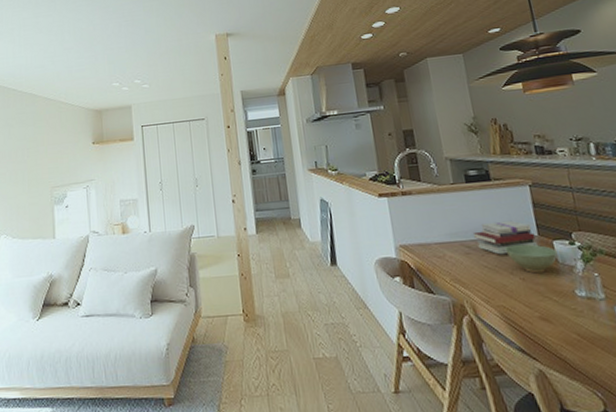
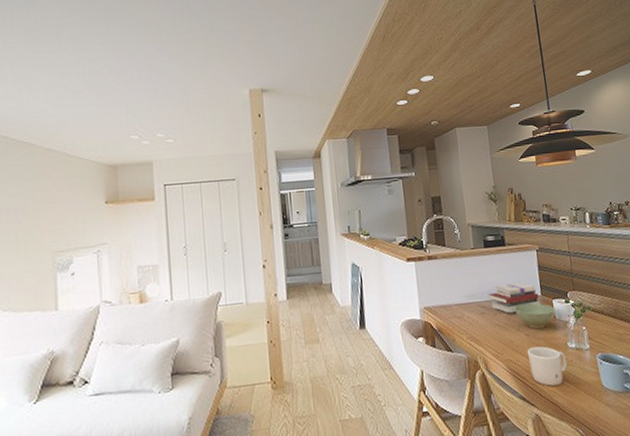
mug: none [523,292,577,339] -> present [527,346,568,386]

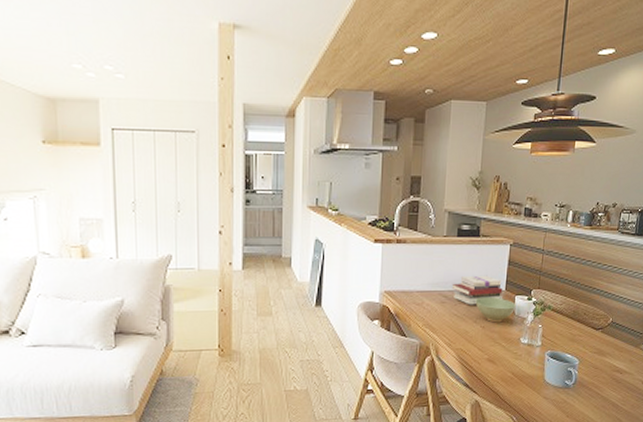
mug: present [527,346,568,386] -> none [478,338,517,377]

